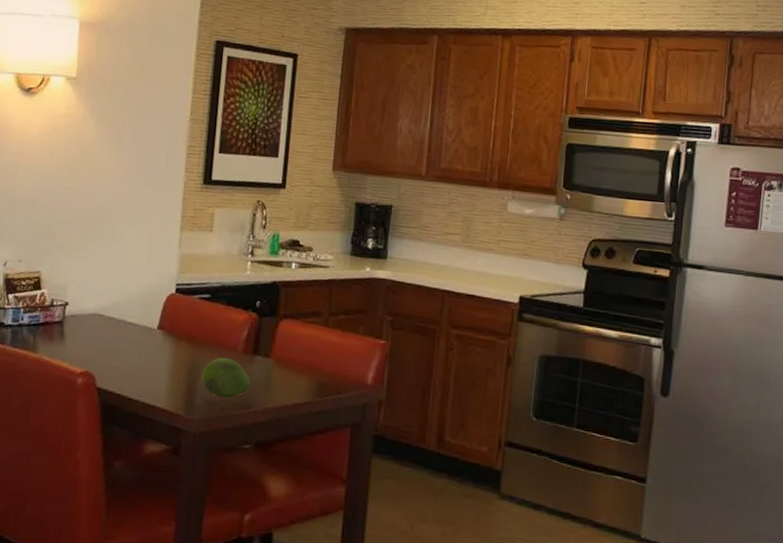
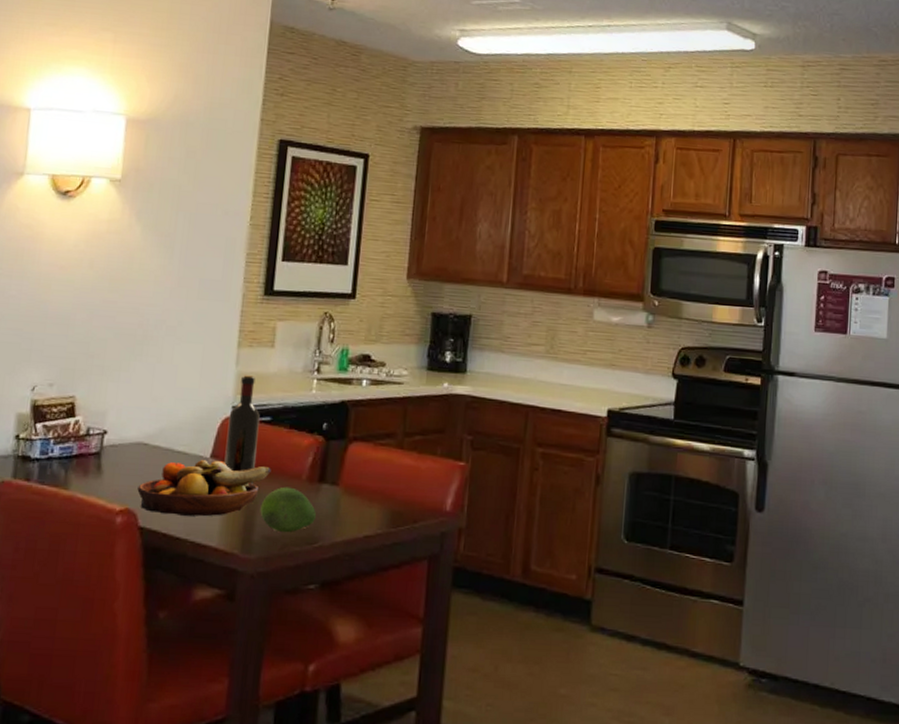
fruit bowl: none [95,331,211,381] -> present [137,460,271,517]
wine bottle: none [169,256,201,354] -> present [224,375,260,484]

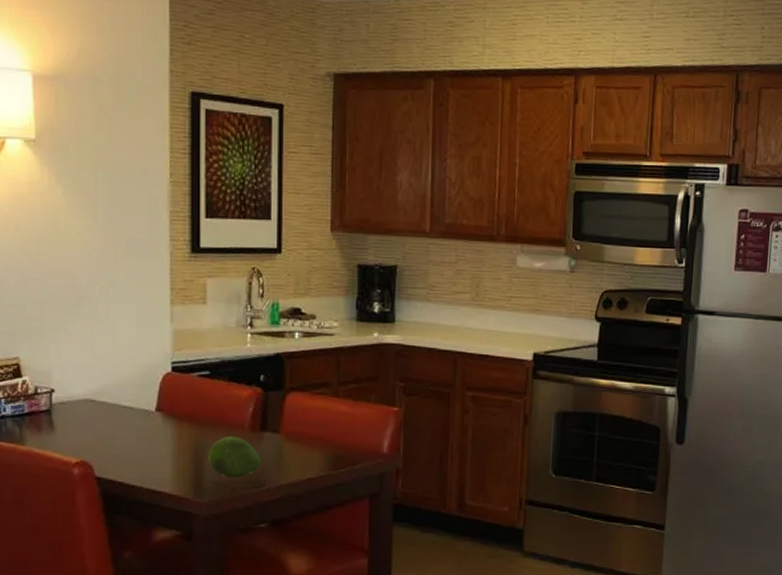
fruit bowl: present [137,460,271,517] -> none [90,414,215,466]
wine bottle: present [224,375,260,484] -> none [169,332,199,435]

